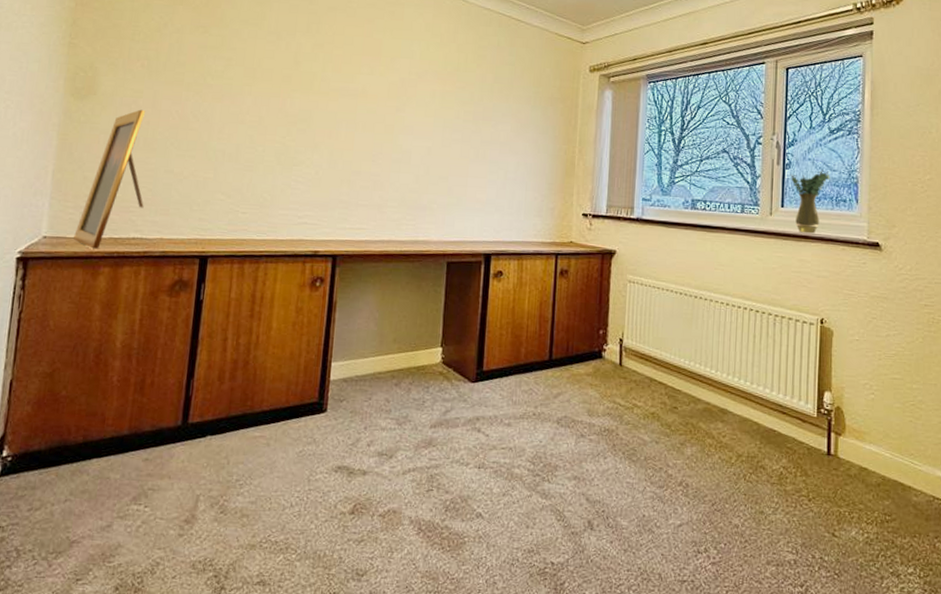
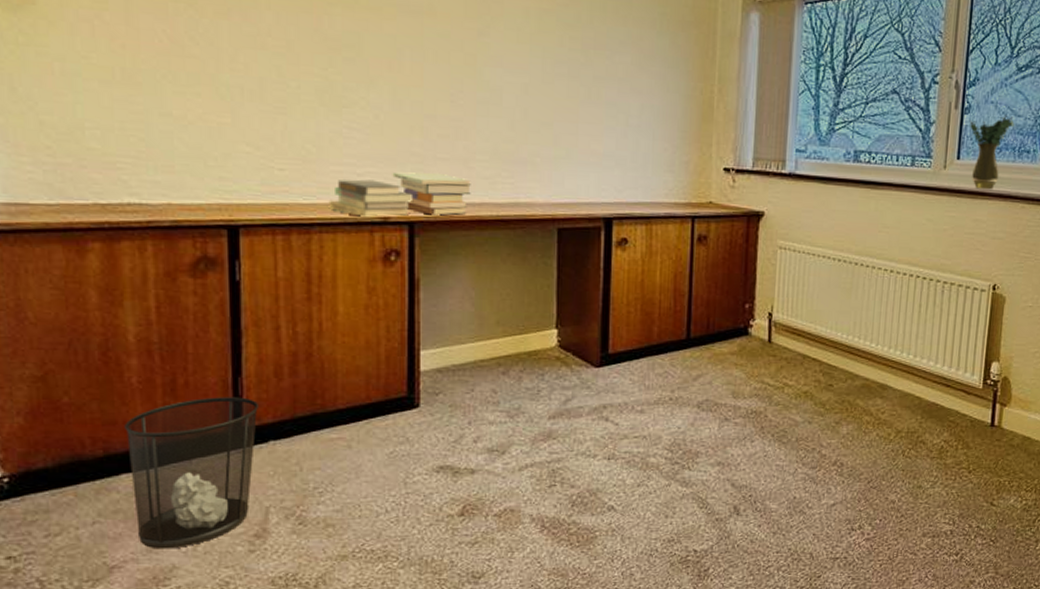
picture frame: present [72,109,146,249] -> none [39,27,137,219]
waste bin: none [96,395,204,529] -> present [124,397,260,549]
books: none [274,221,337,251] -> present [328,179,412,217]
books: none [324,215,382,250] -> present [392,172,471,216]

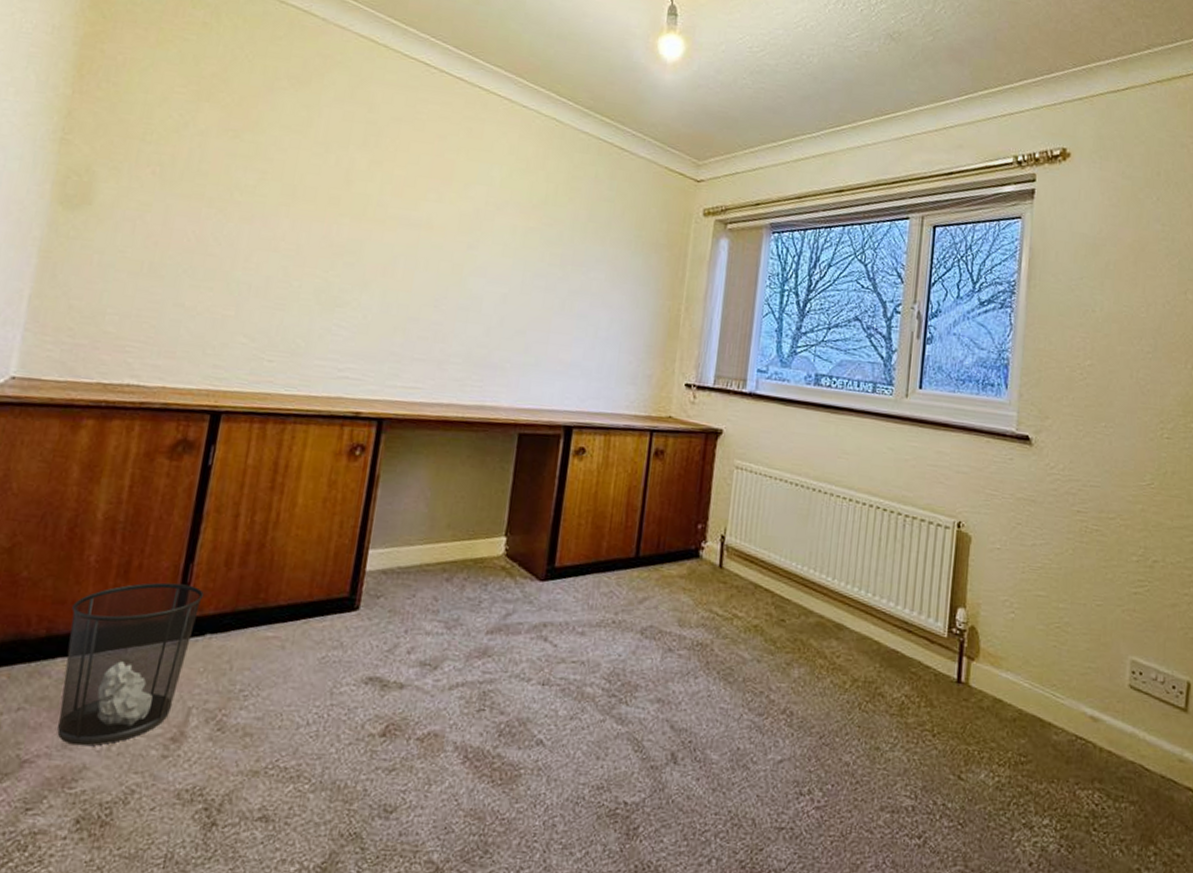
books: present [328,179,412,217] -> none [306,373,386,412]
books: present [392,172,471,216] -> none [370,369,442,414]
vase: present [969,115,1015,190] -> none [931,347,978,422]

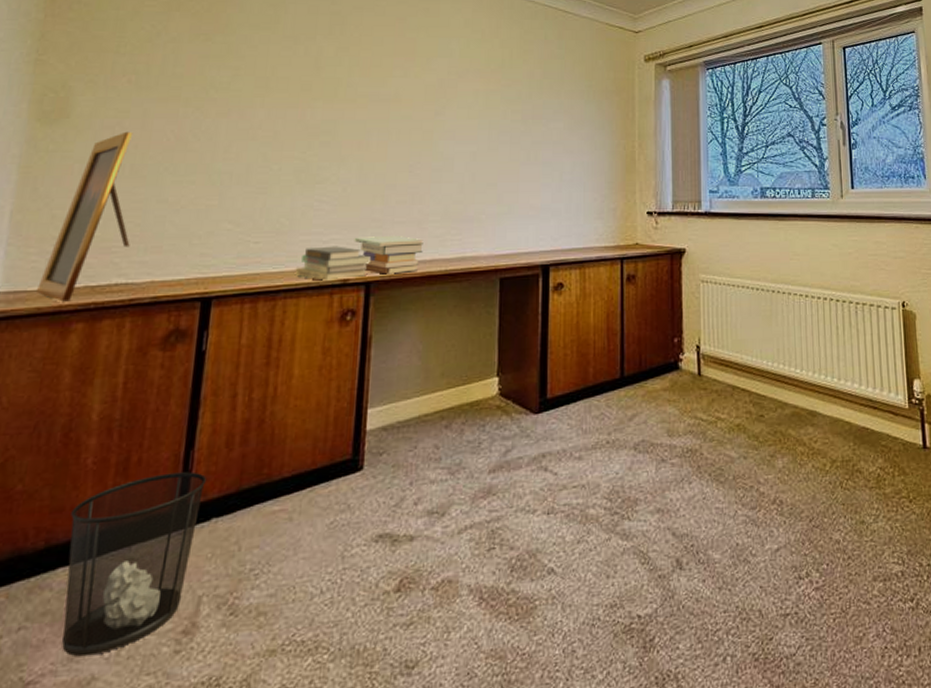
picture frame: none [49,226,155,396] -> present [35,131,134,302]
books: none [306,373,386,412] -> present [294,246,370,281]
books: none [370,369,442,414] -> present [354,235,423,275]

